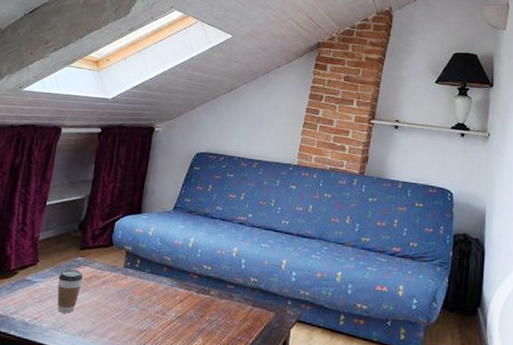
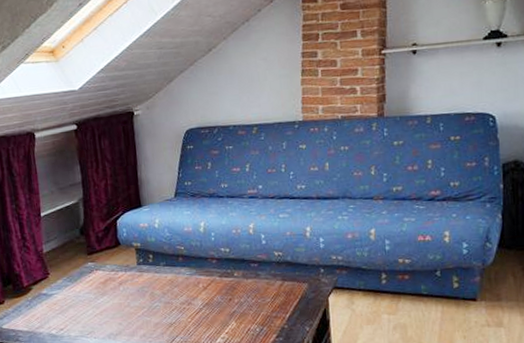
coffee cup: present [57,269,83,314] -> none [73,276,99,320]

